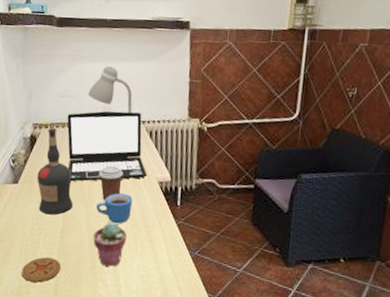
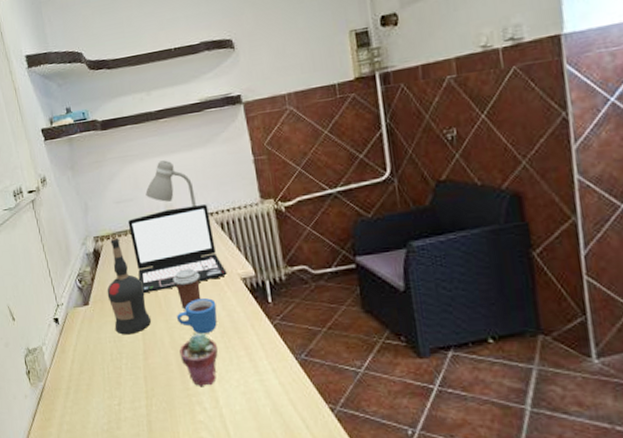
coaster: present [22,257,61,283] -> none [108,384,151,415]

